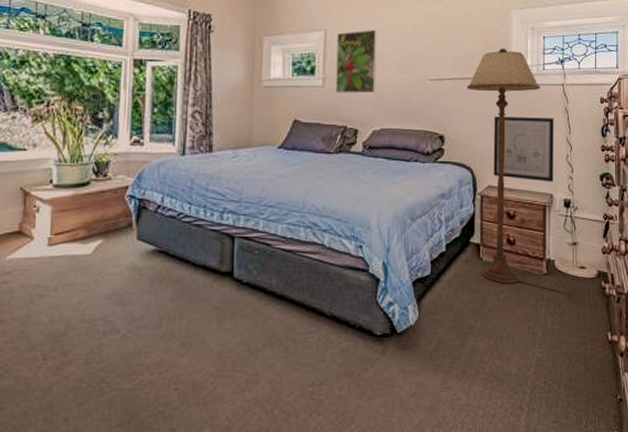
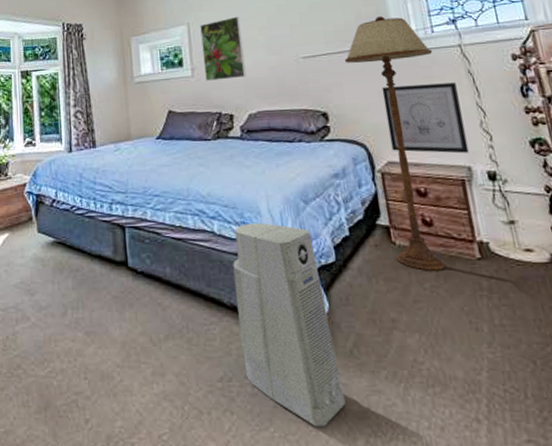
air purifier: none [336,237,420,421] -> present [233,223,346,426]

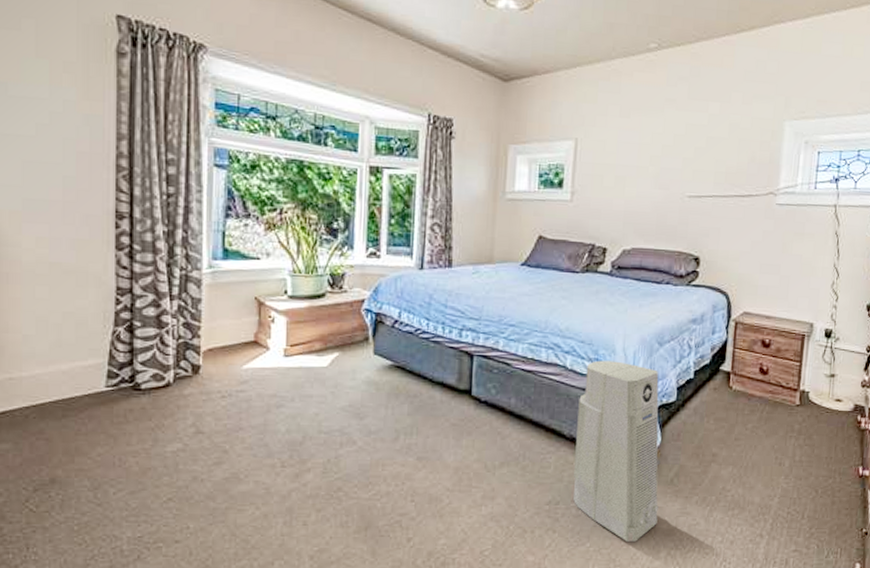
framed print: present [200,16,247,81] -> none [585,139,633,210]
floor lamp: present [344,16,446,271] -> none [728,164,810,414]
wall art: present [381,82,469,154] -> none [750,238,822,311]

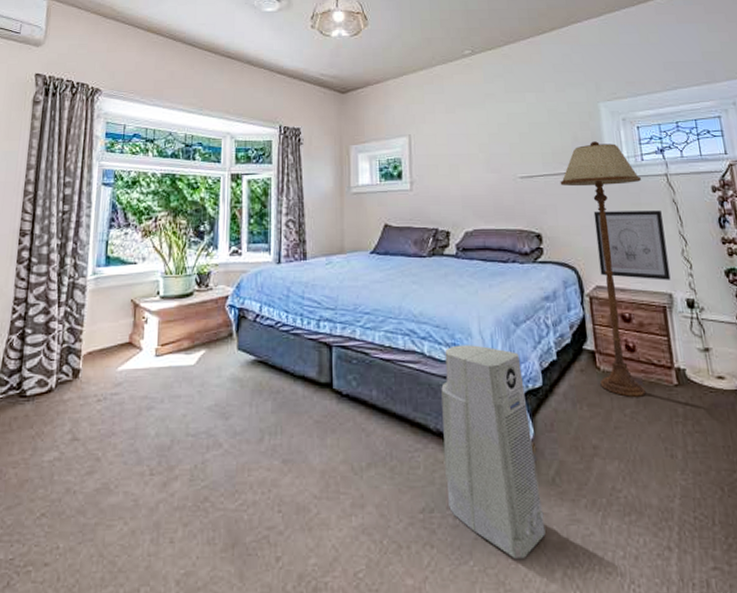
floor lamp: none [728,164,810,414] -> present [560,141,646,397]
wall art: none [750,238,822,311] -> present [593,210,671,280]

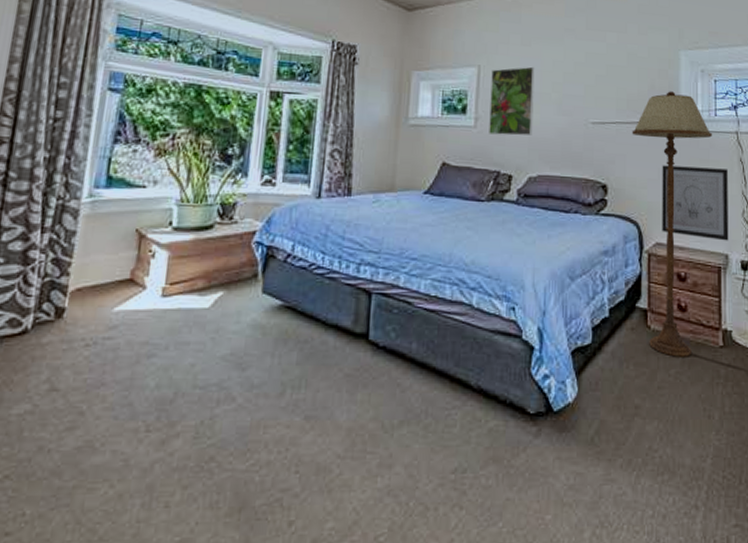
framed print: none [421,131,465,196] -> present [489,66,535,136]
air purifier: present [441,345,546,558] -> none [482,298,579,519]

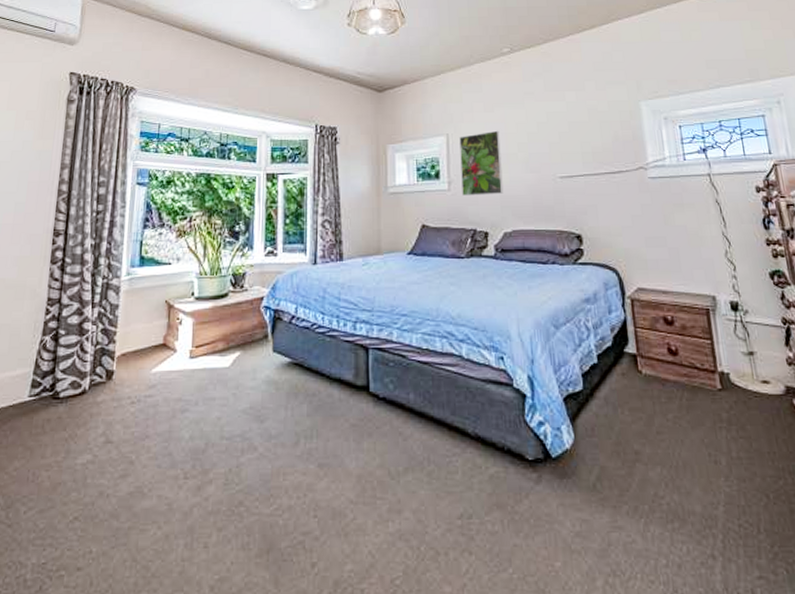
floor lamp: present [632,91,712,357] -> none [600,141,688,401]
wall art: present [662,165,729,241] -> none [635,211,714,282]

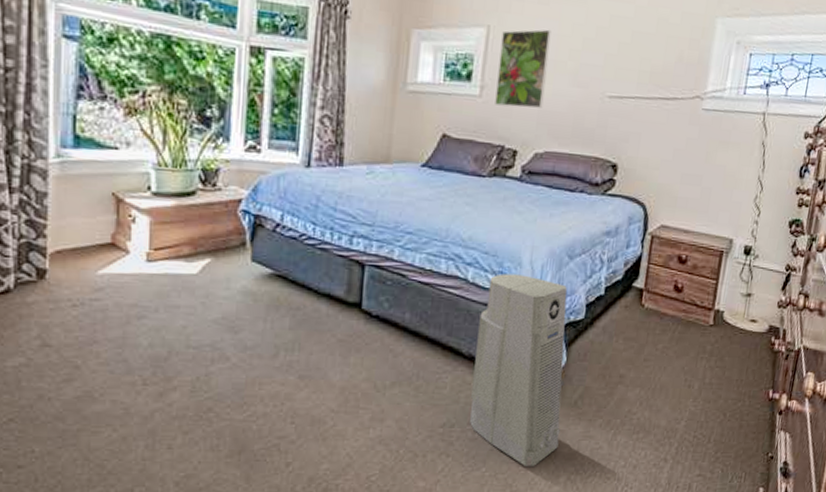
air purifier: none [479,348,586,566] -> present [470,273,567,466]

